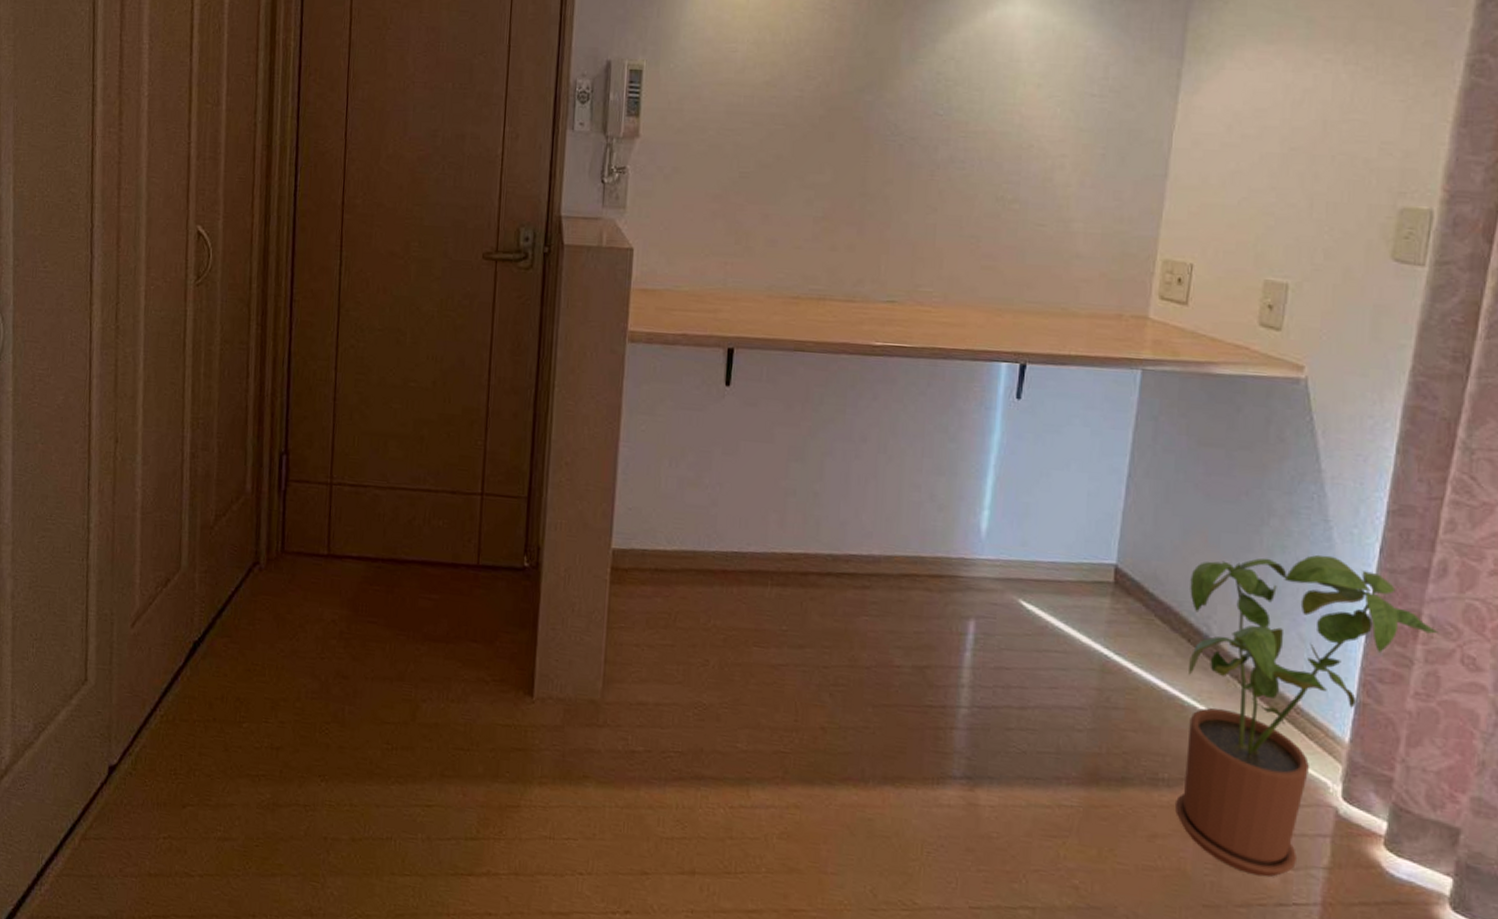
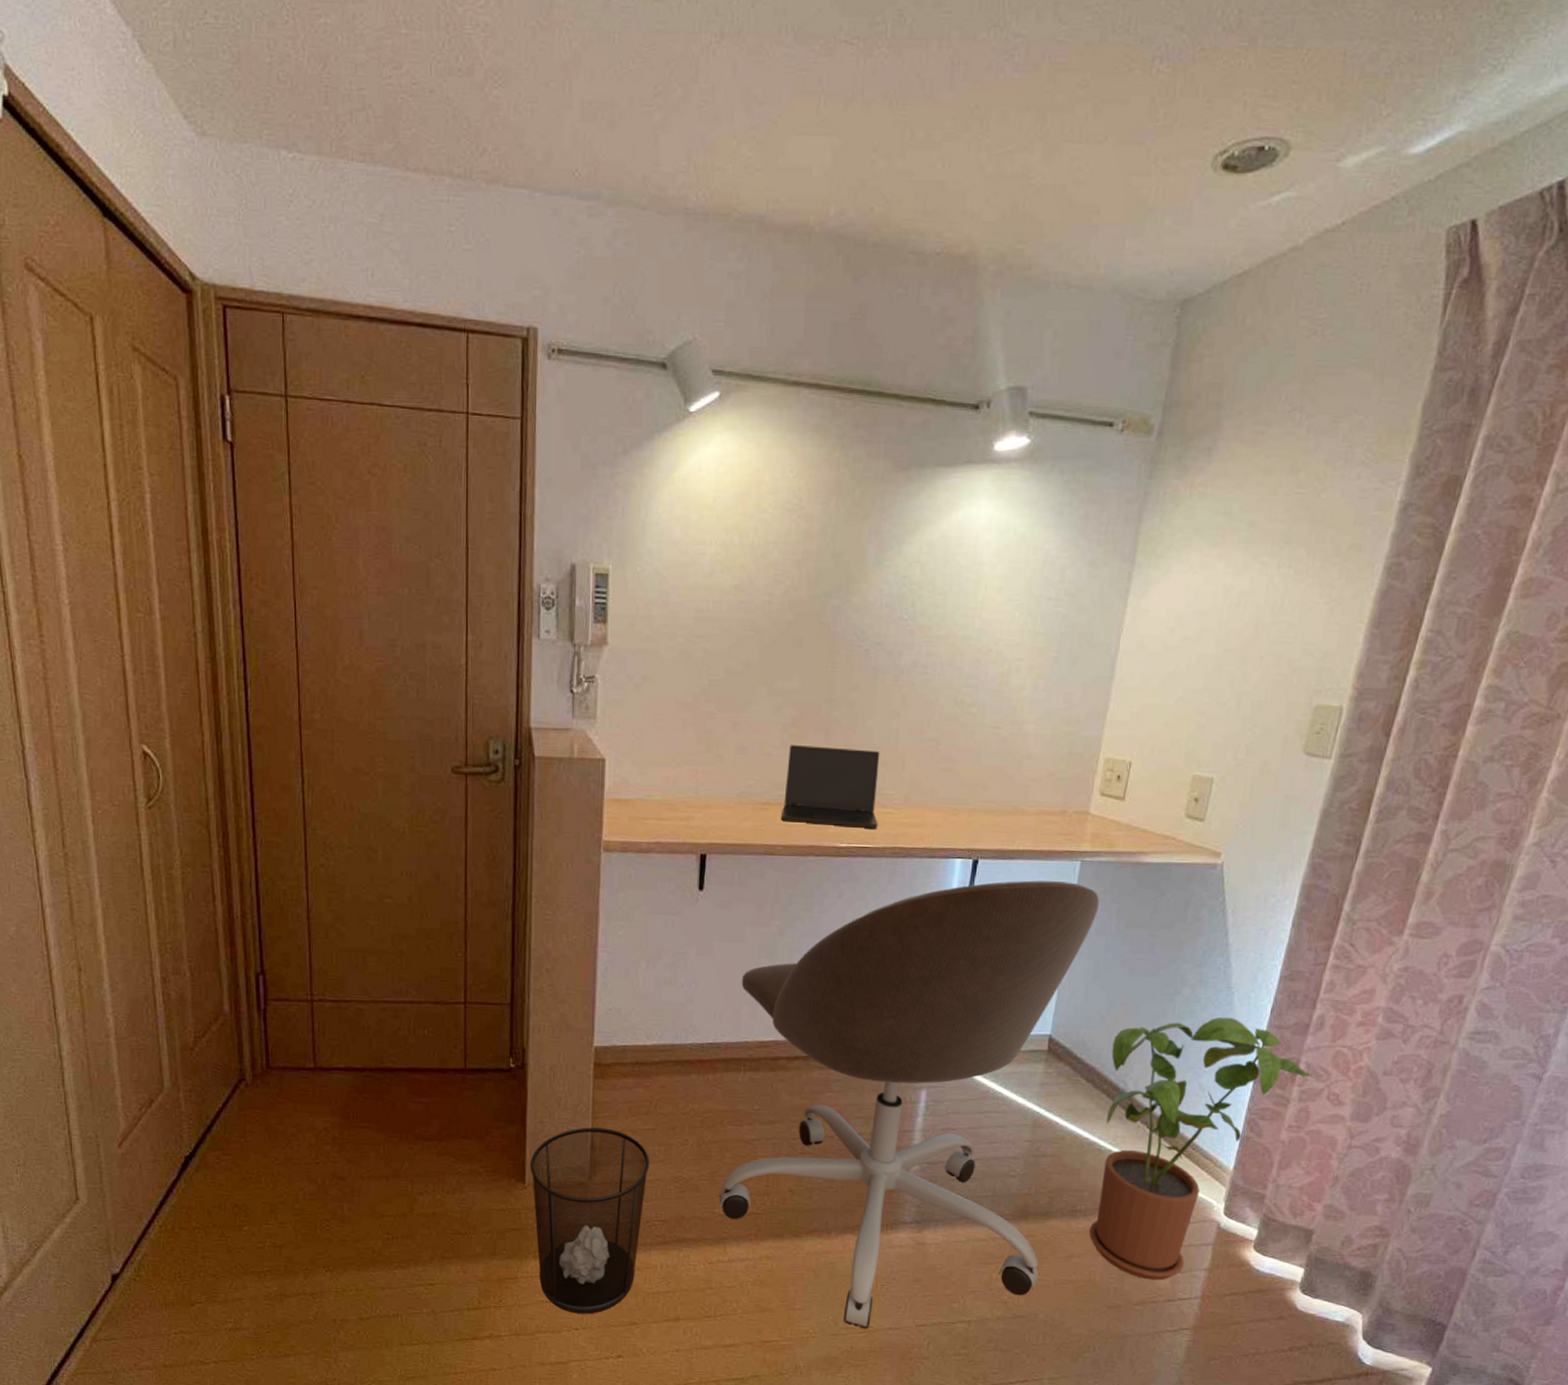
waste bin: none [539,638,668,857] -> present [530,1127,650,1314]
office chair: none [741,388,1165,906] -> present [718,880,1099,1329]
laptop: none [811,238,917,327] -> present [780,745,880,829]

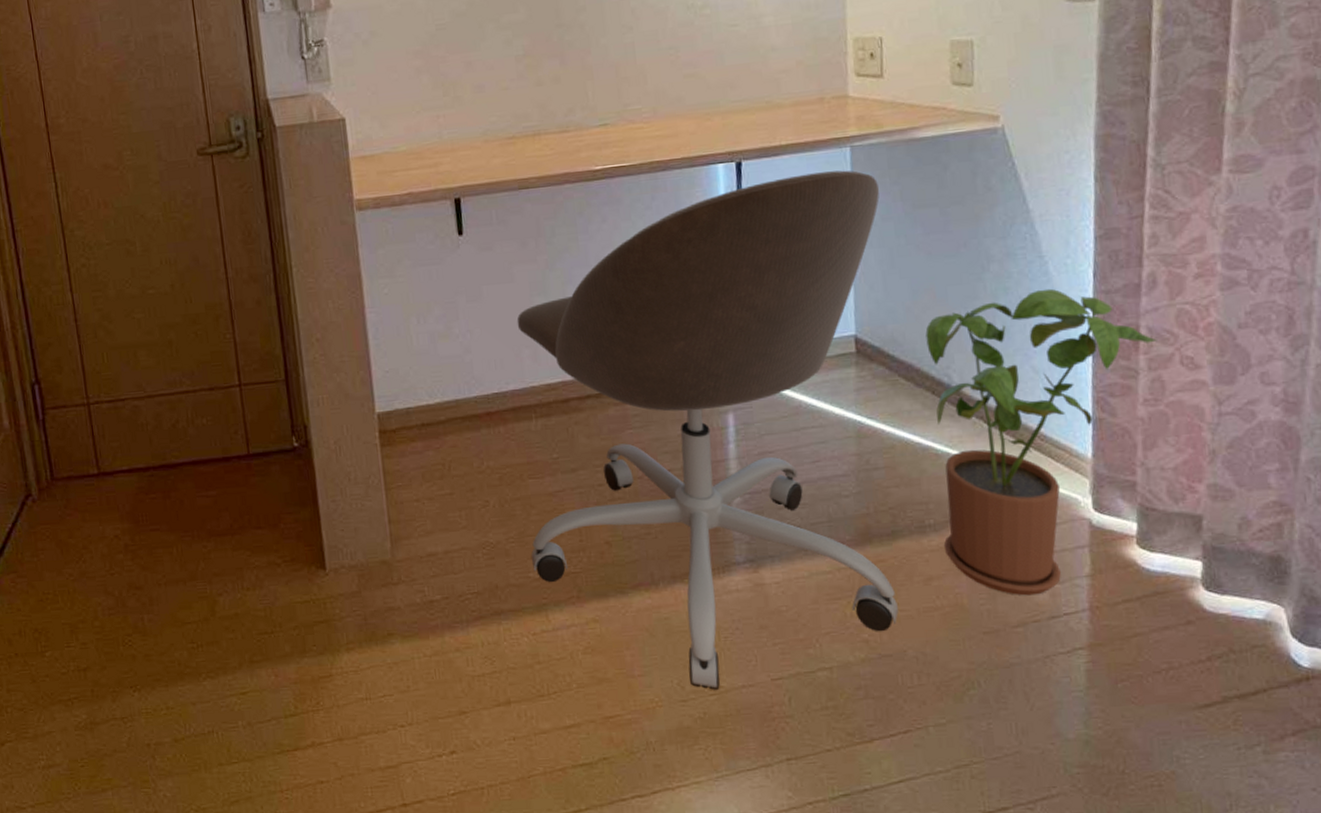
waste bin: present [530,1127,650,1314] -> none [328,499,456,709]
laptop: present [780,745,880,829] -> none [526,68,630,153]

